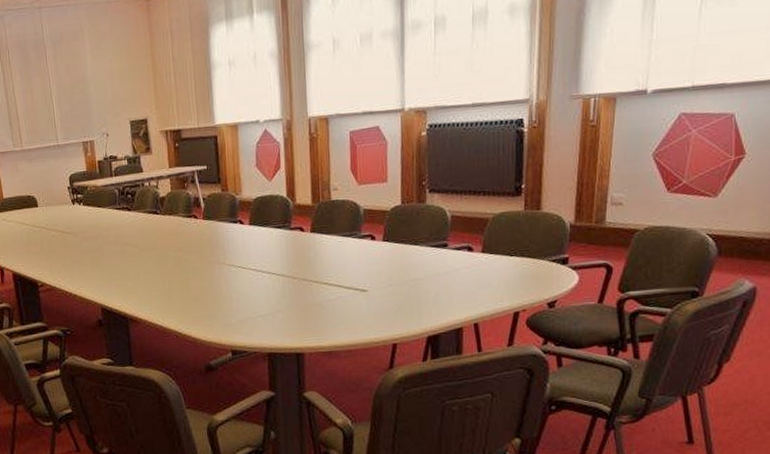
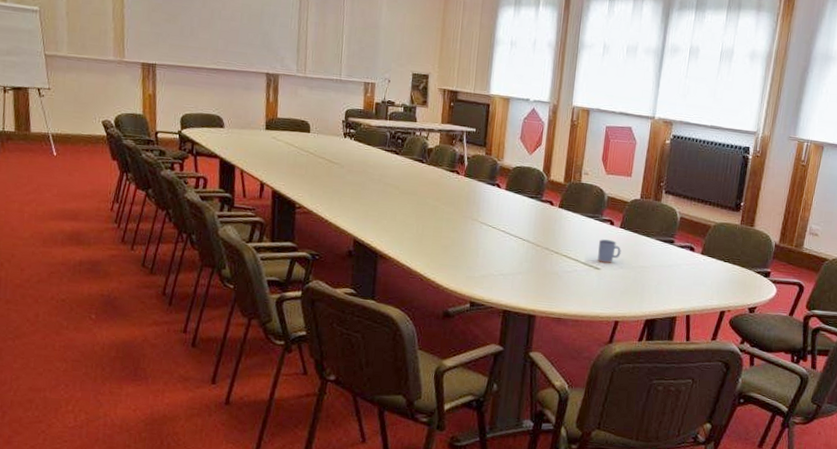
mug: none [361,257,388,283] -> present [597,239,621,263]

